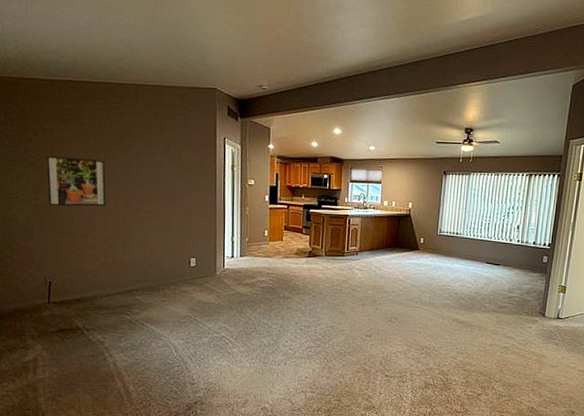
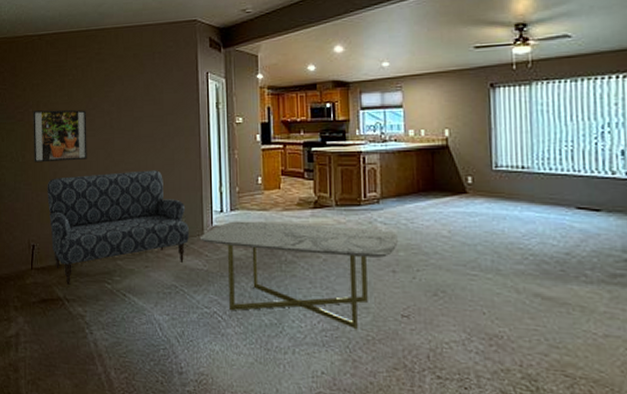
sofa: none [64,219,203,316] -> present [47,170,189,285]
coffee table: none [212,265,368,346] -> present [199,221,398,330]

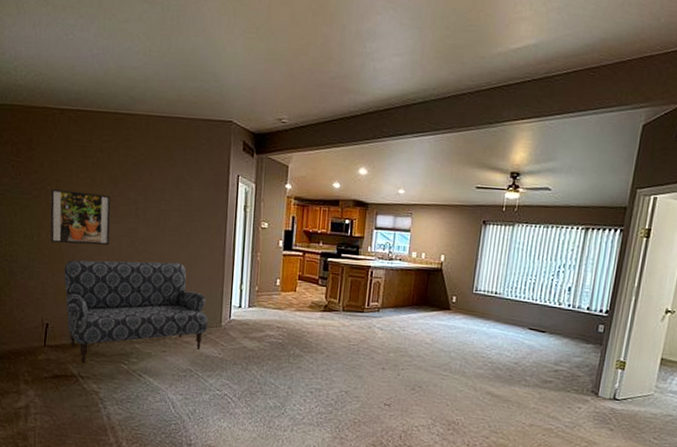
coffee table: present [199,221,398,330] -> none [217,316,391,414]

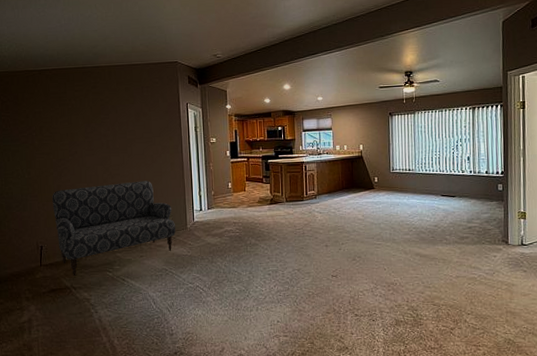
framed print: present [50,189,111,245] -> none [36,133,88,178]

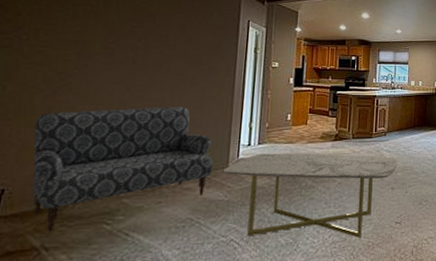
coffee table: none [184,216,329,289] -> present [223,153,397,239]

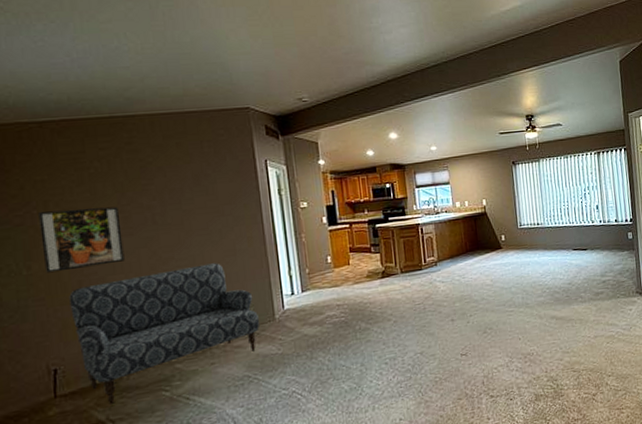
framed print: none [19,38,104,95] -> present [38,206,125,273]
coffee table: present [223,153,397,239] -> none [271,287,454,386]

